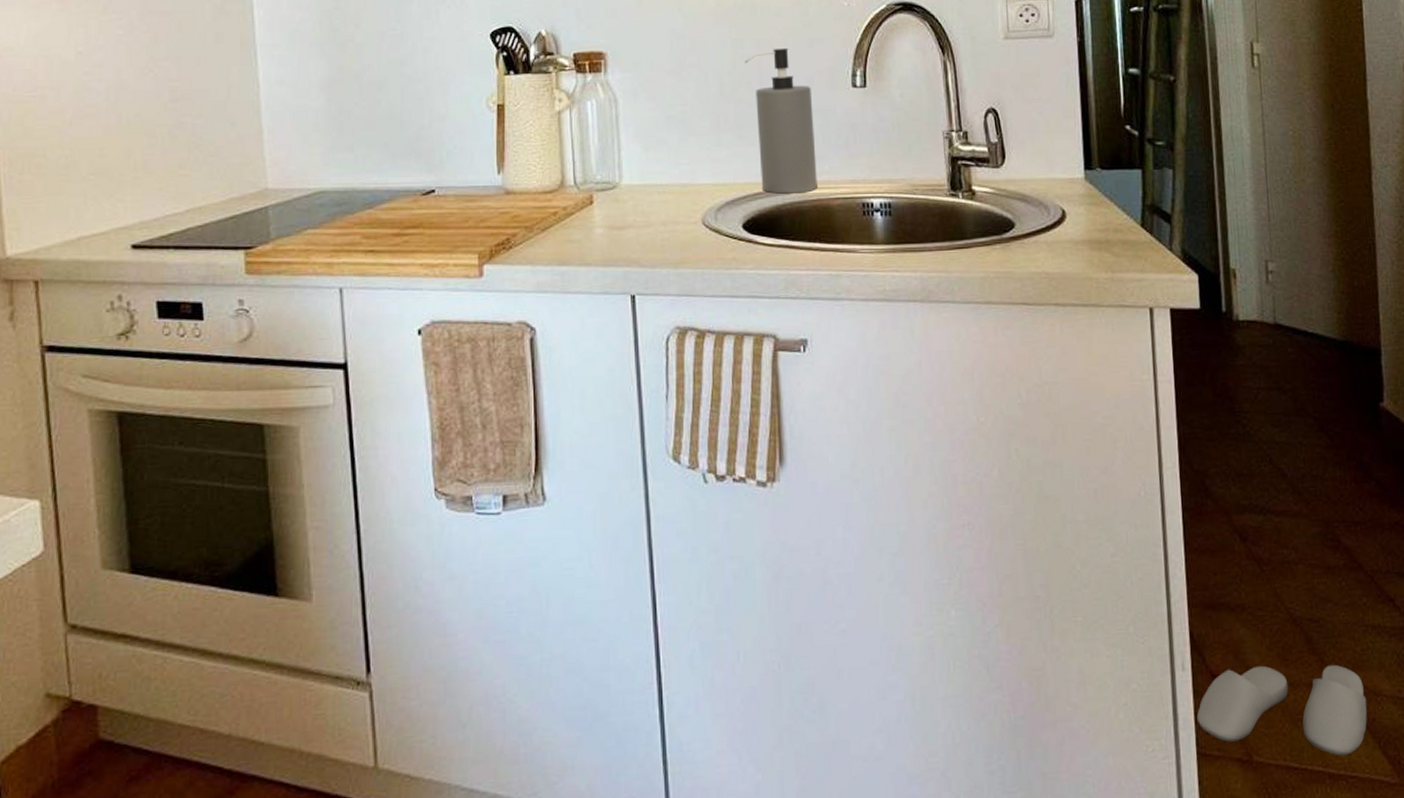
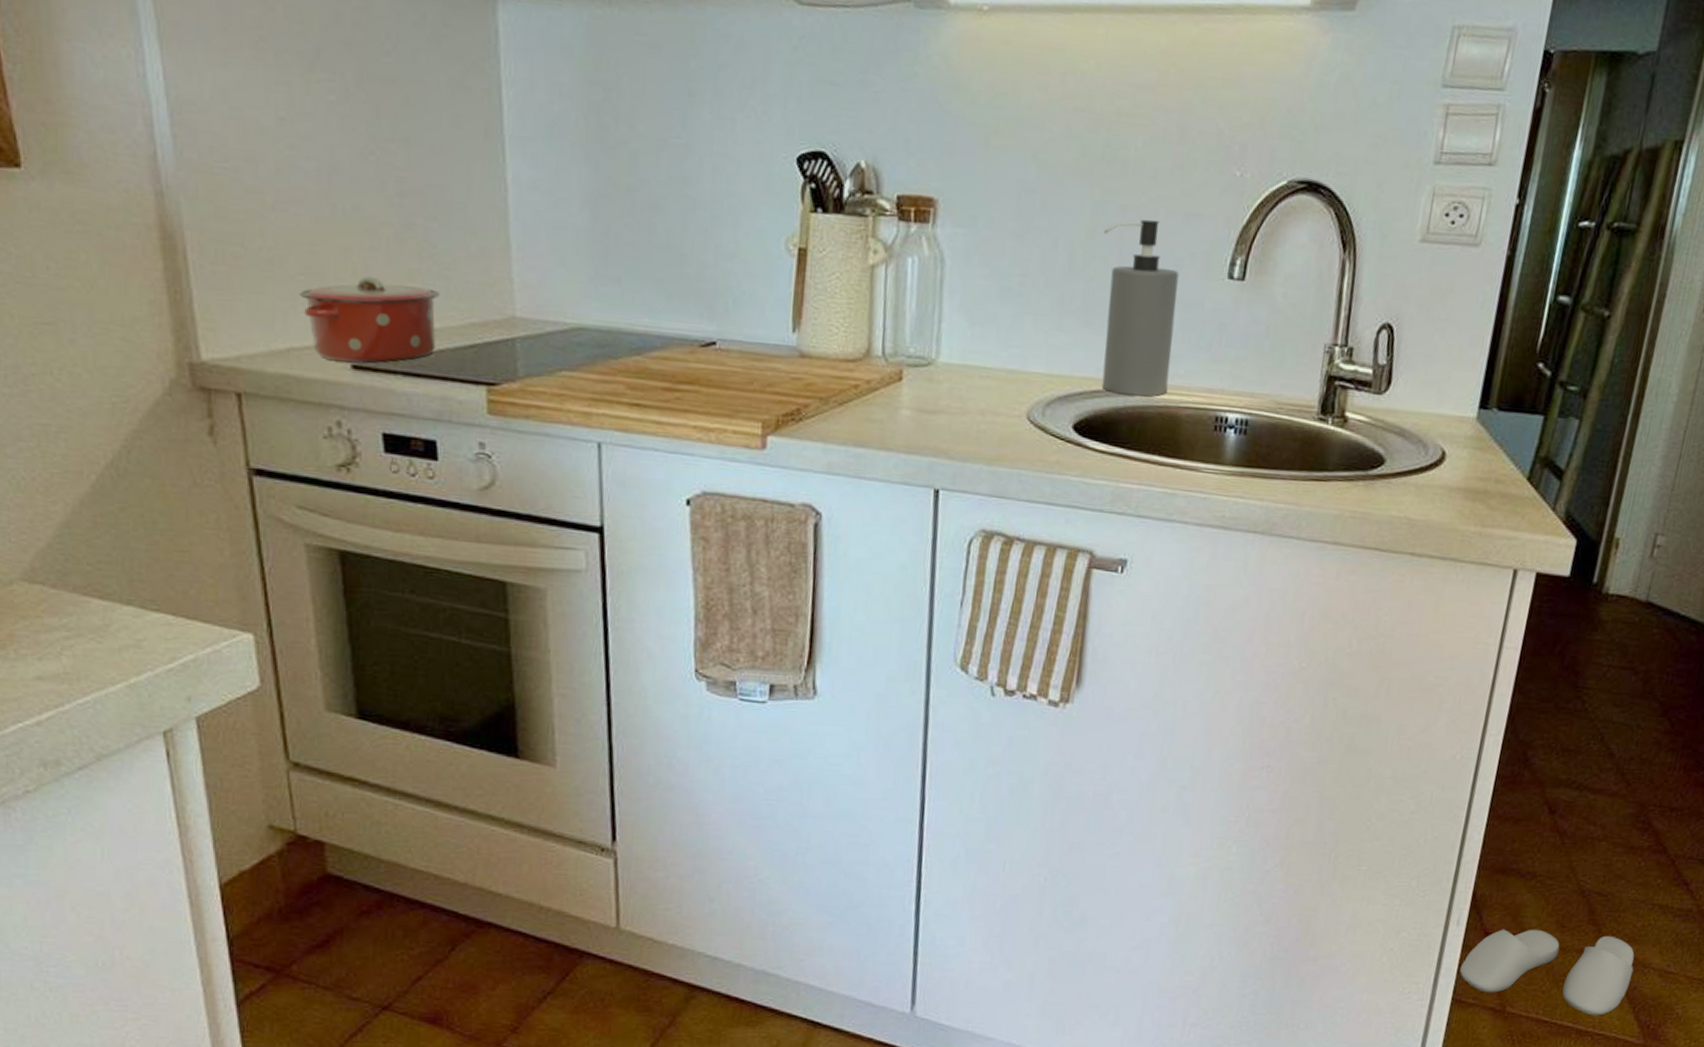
casserole: none [89,169,205,244] -> present [299,275,440,364]

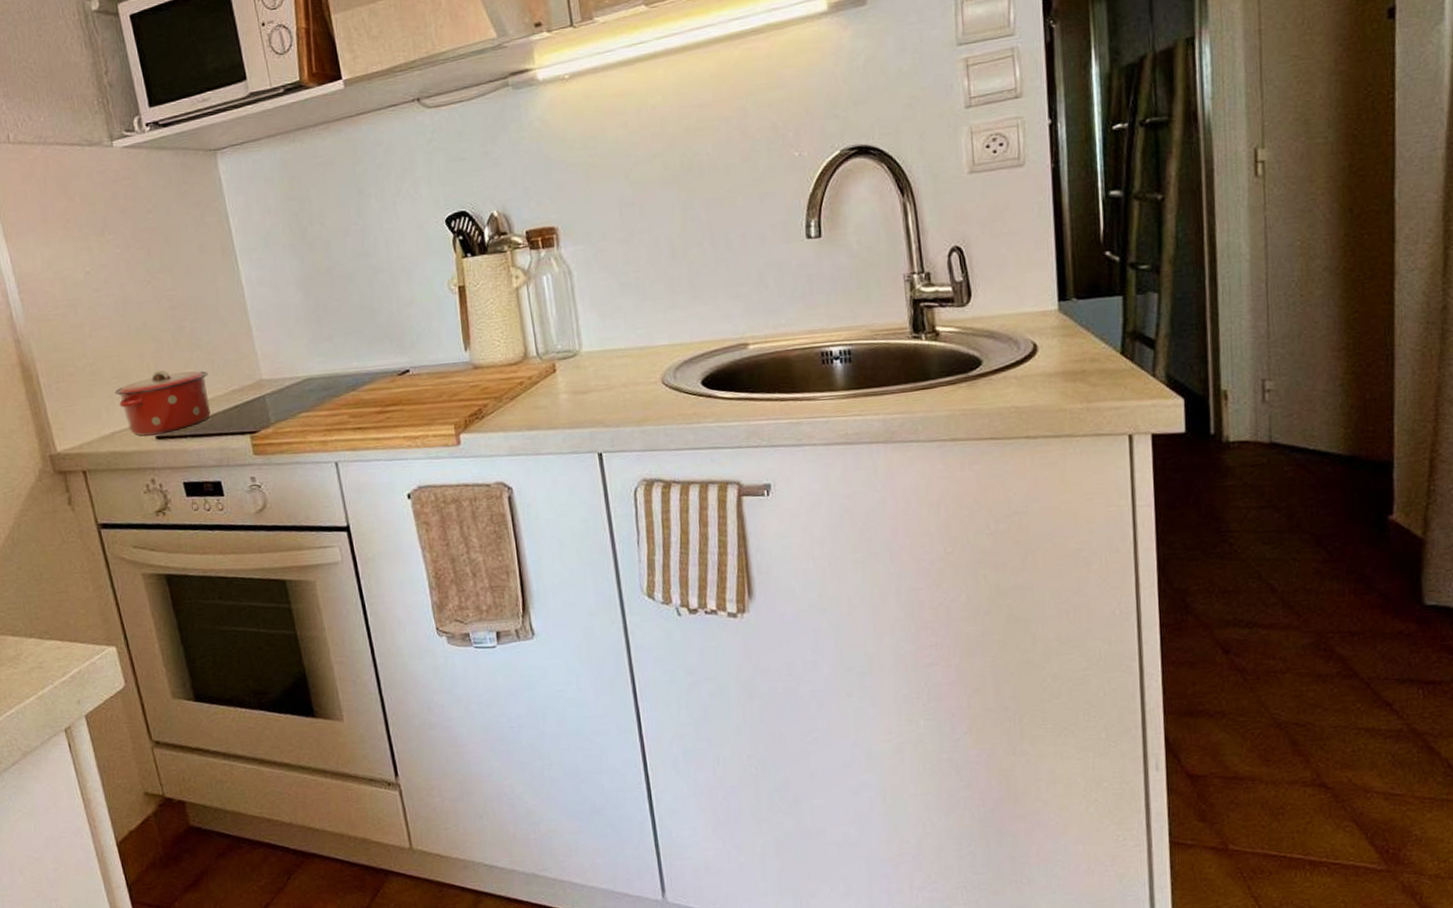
soap dispenser: present [1101,219,1179,398] -> none [694,205,775,350]
slippers: present [1459,929,1635,1016] -> none [1170,764,1355,846]

